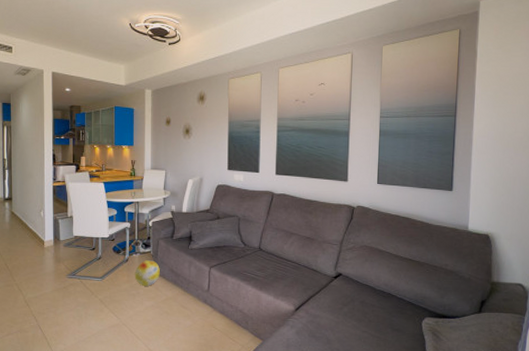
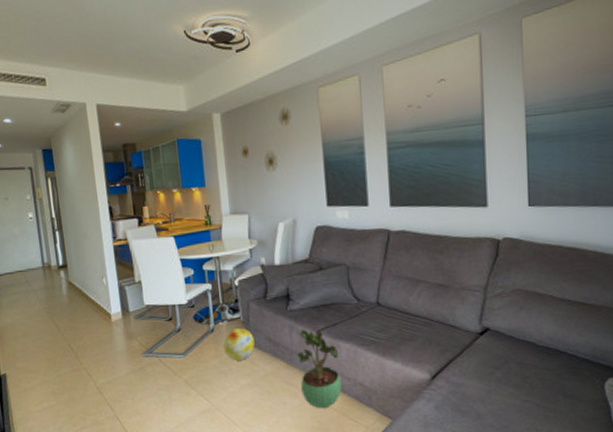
potted plant: none [193,264,226,329] -> present [297,329,342,409]

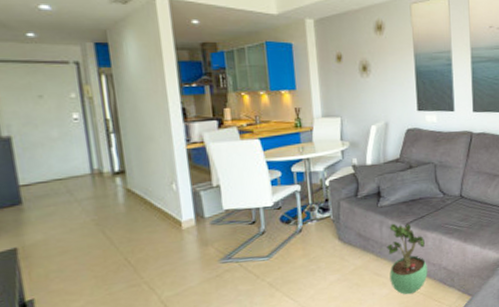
ball: present [223,328,255,361] -> none [311,226,345,258]

